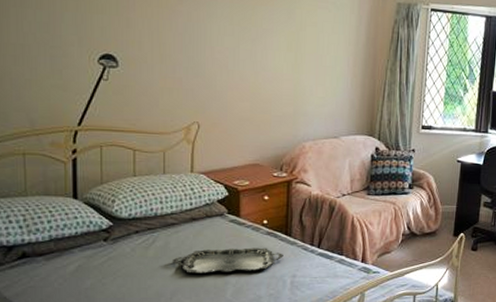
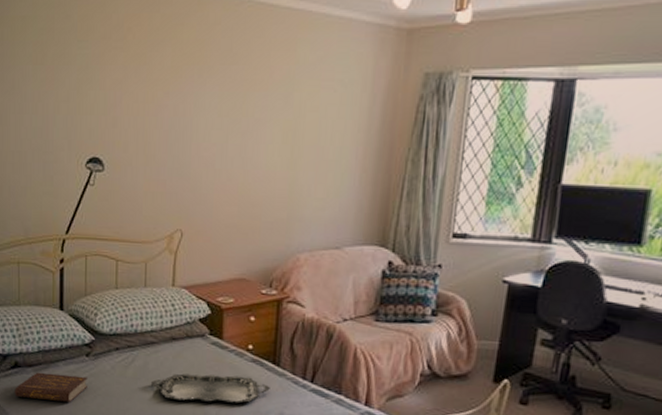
book: none [23,260,106,287] -> present [15,372,87,402]

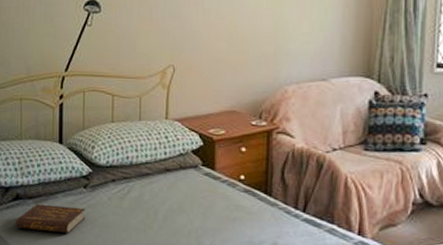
serving tray: present [151,373,270,403] -> none [147,204,263,234]

